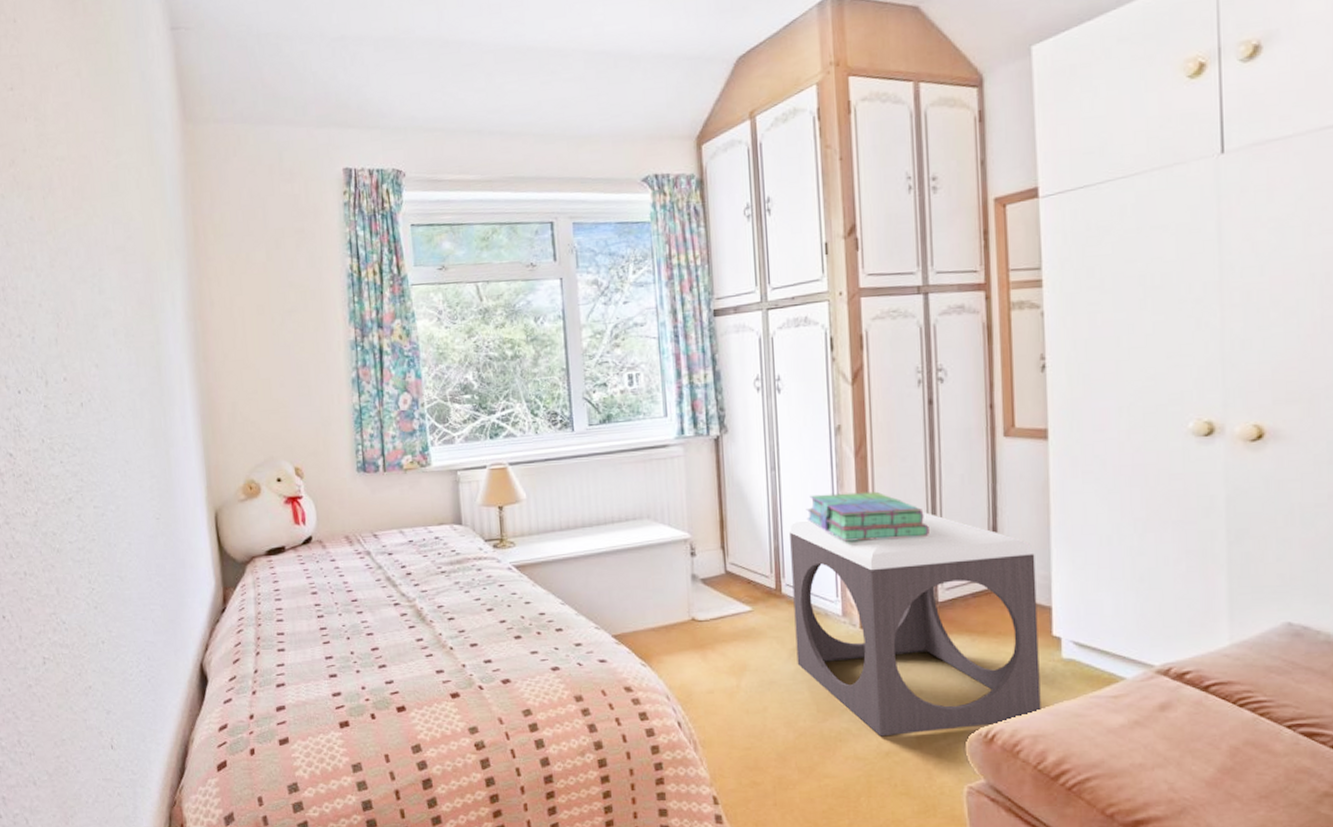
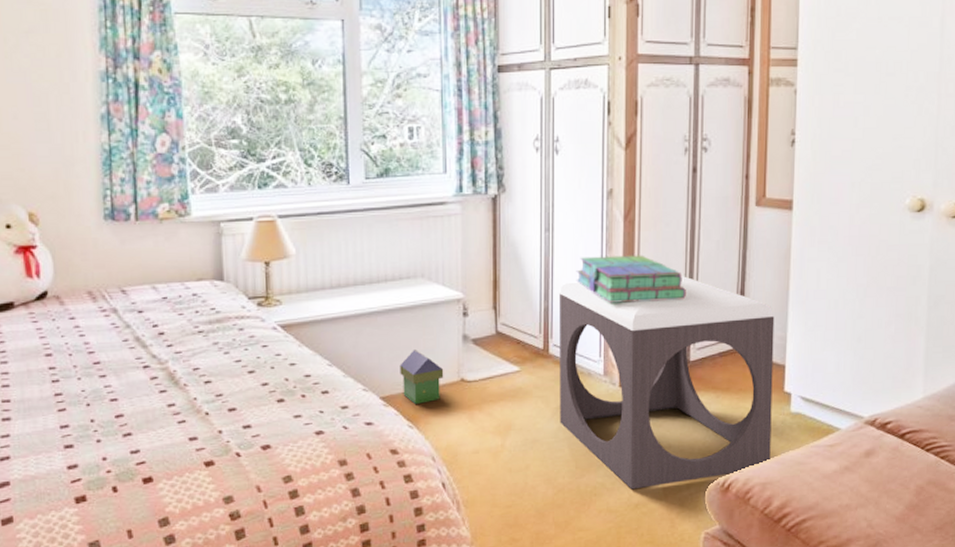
toy house: none [630,589,675,643] -> present [399,350,444,404]

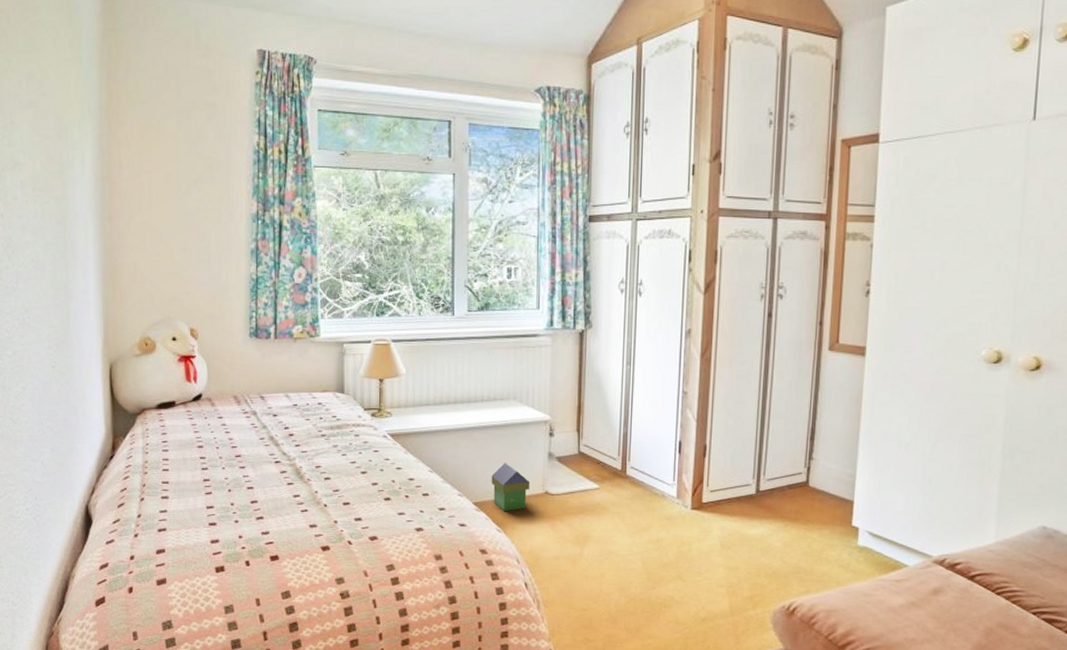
footstool: present [560,275,775,490] -> none [634,411,844,605]
stack of books: present [576,255,686,303] -> none [654,389,758,434]

